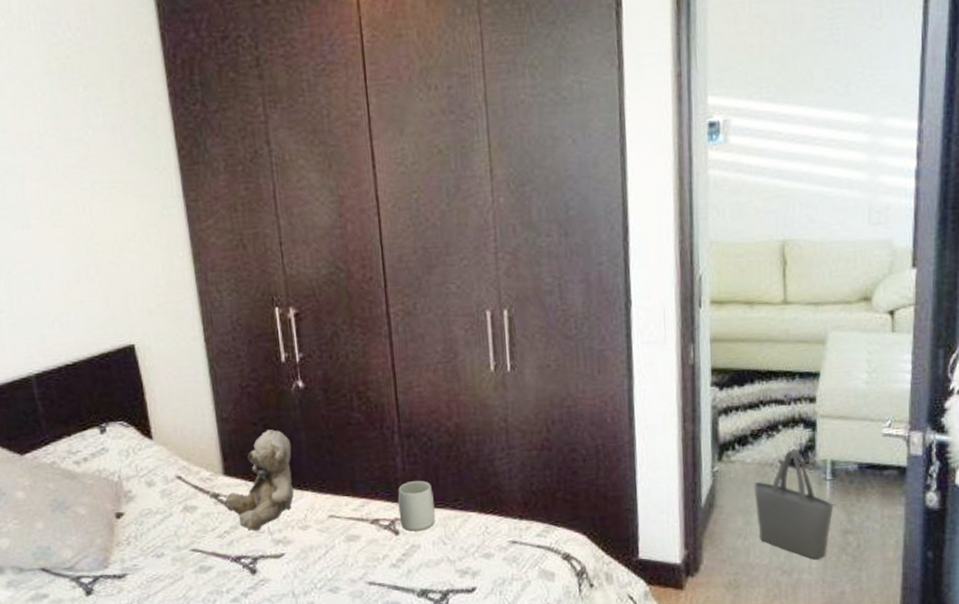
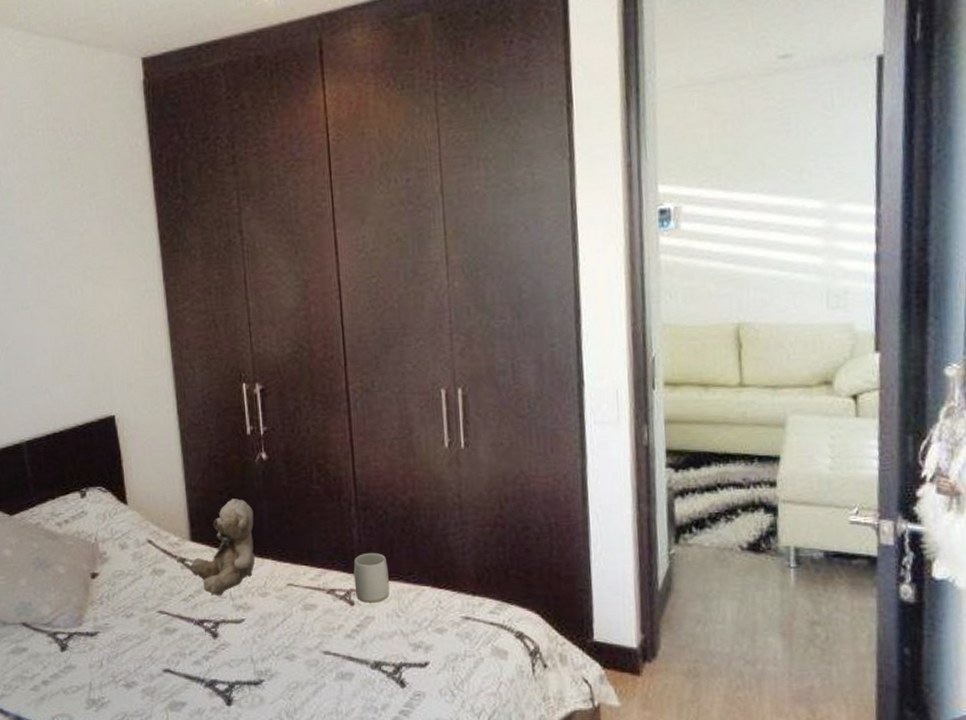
shopping bag: present [754,448,836,560] -> none [713,533,802,651]

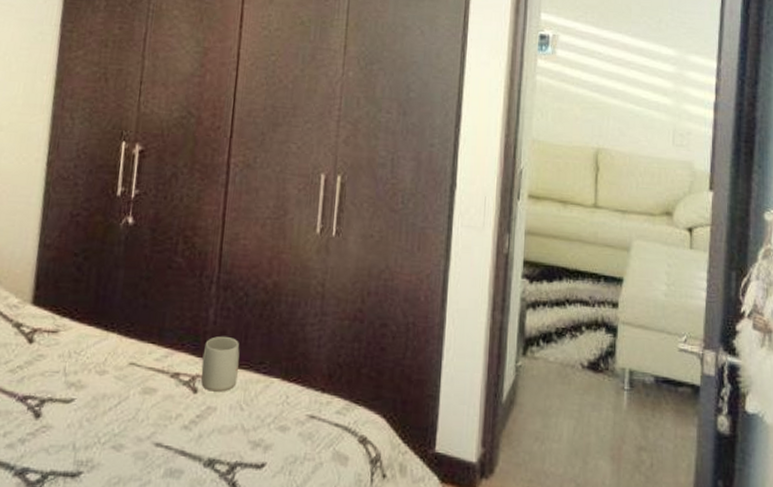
teddy bear: present [191,498,256,596] -> none [26,262,108,370]

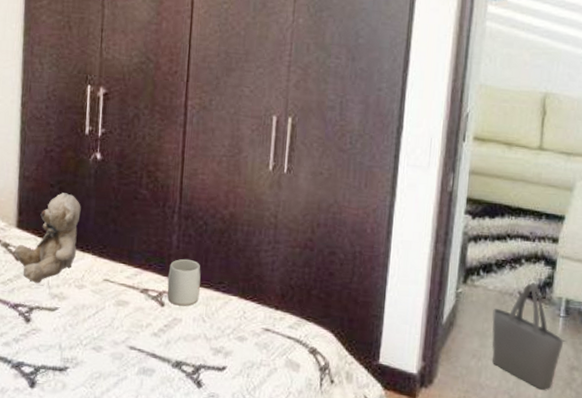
teddy bear: none [26,262,108,370] -> present [14,193,81,284]
shopping bag: none [554,352,632,475] -> present [491,282,567,390]

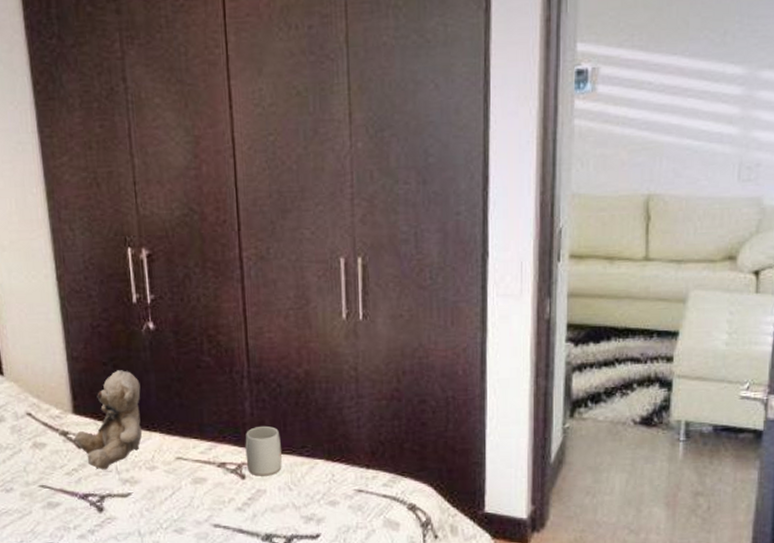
shopping bag: present [491,282,567,390] -> none [605,408,689,520]

